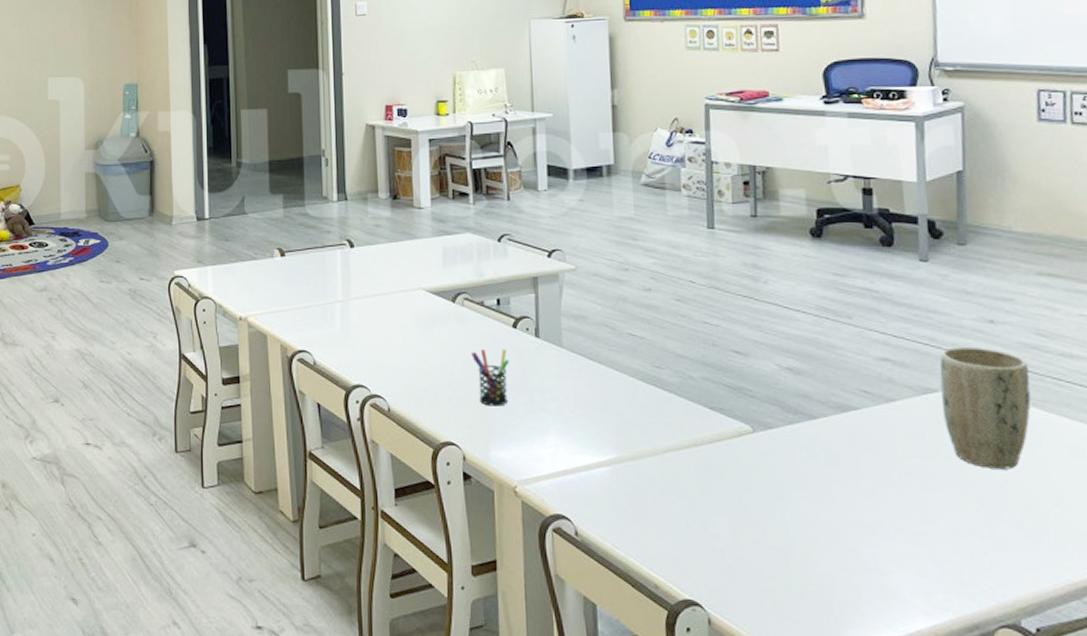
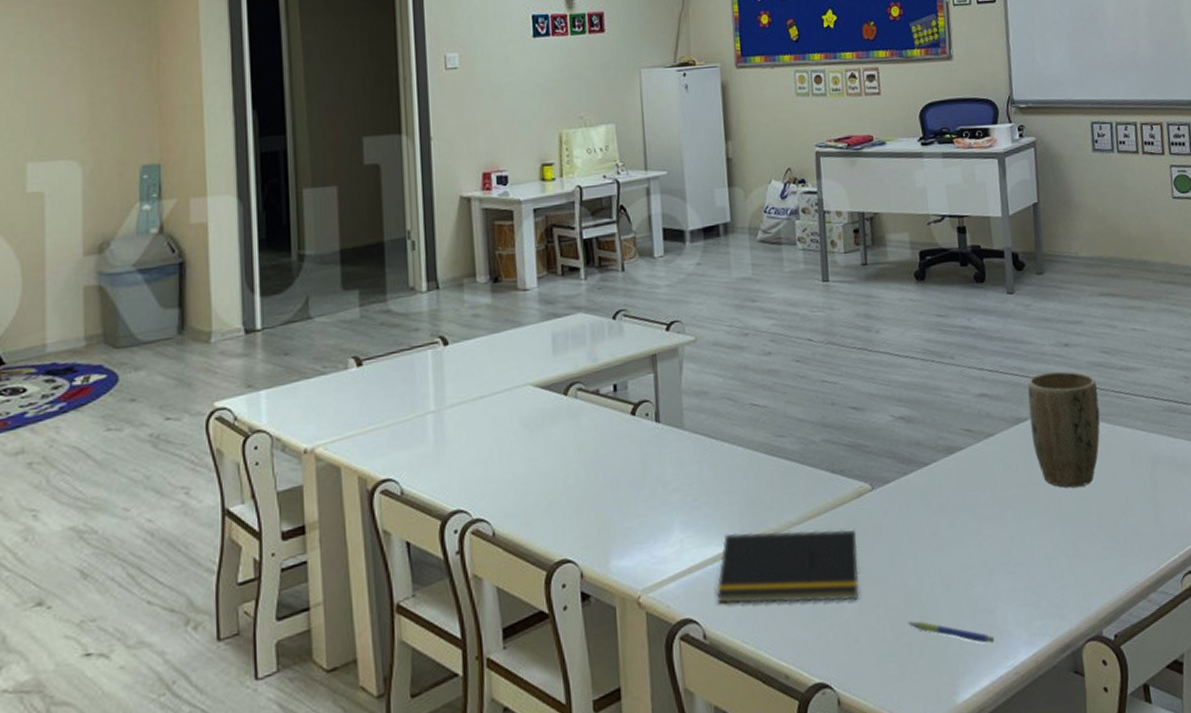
pen holder: present [470,348,510,406] -> none [585,440,629,510]
notepad: none [589,447,736,532] -> present [716,529,859,604]
pen: none [787,564,887,605] -> present [908,621,995,644]

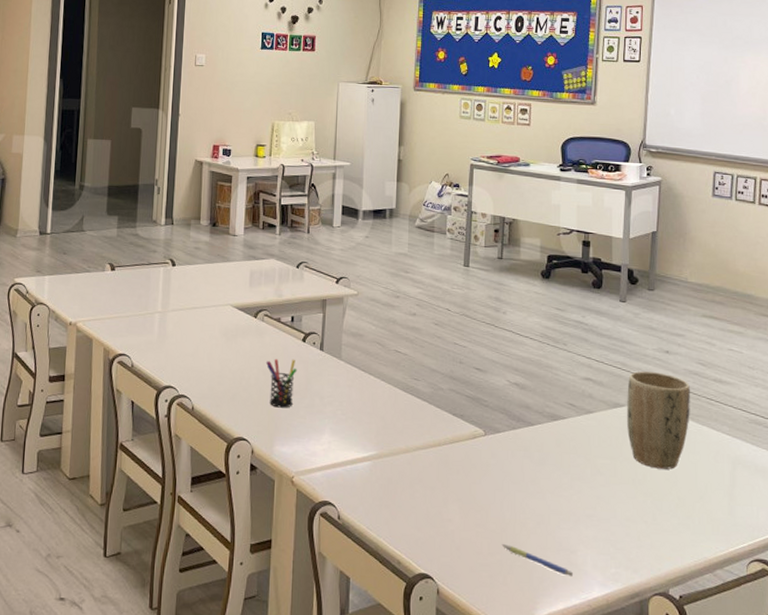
pen holder: none [585,440,629,510] -> present [265,359,297,408]
notepad: present [716,529,859,604] -> none [352,444,468,517]

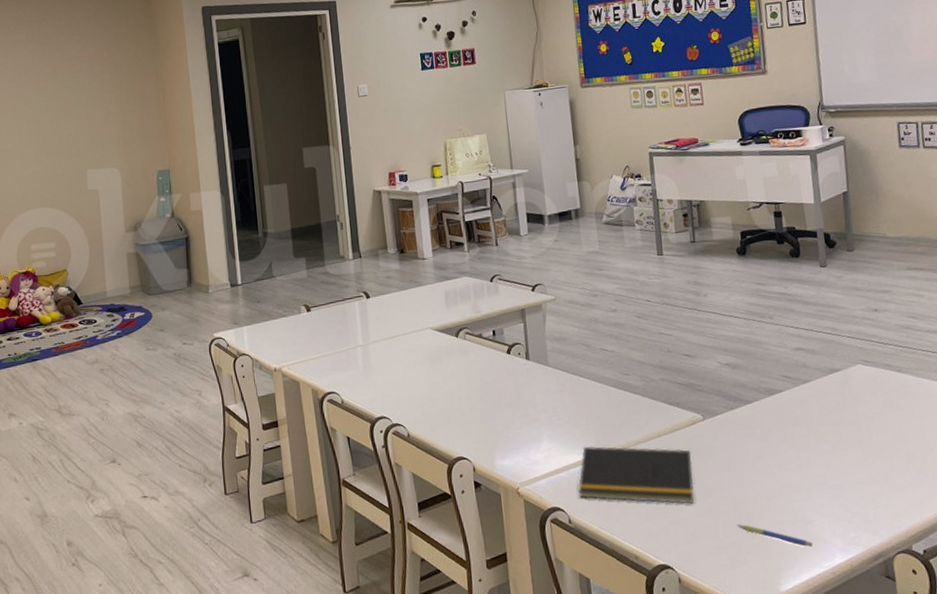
pen holder: present [265,359,297,408] -> none [473,372,507,423]
notepad: none [352,444,468,517] -> present [578,446,695,504]
plant pot: present [627,371,691,470] -> none [840,332,909,428]

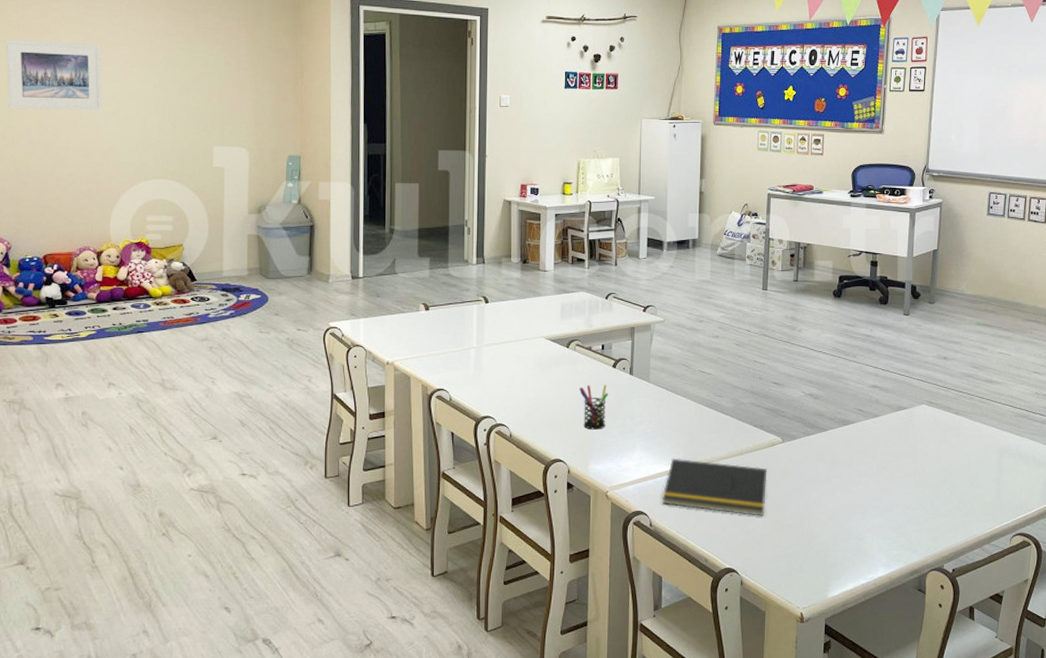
pen holder: none [473,372,507,423] -> present [578,384,609,430]
pen: present [736,524,814,548] -> none [798,537,862,561]

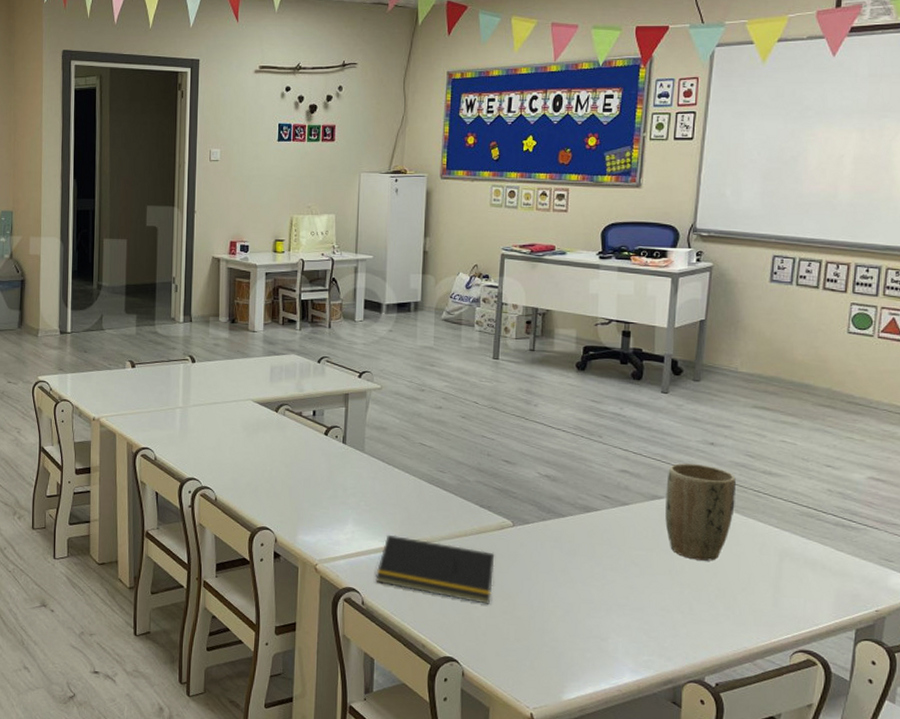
pen holder: present [578,384,609,430] -> none [287,452,320,499]
plant pot: none [909,377,965,462] -> present [665,463,737,561]

